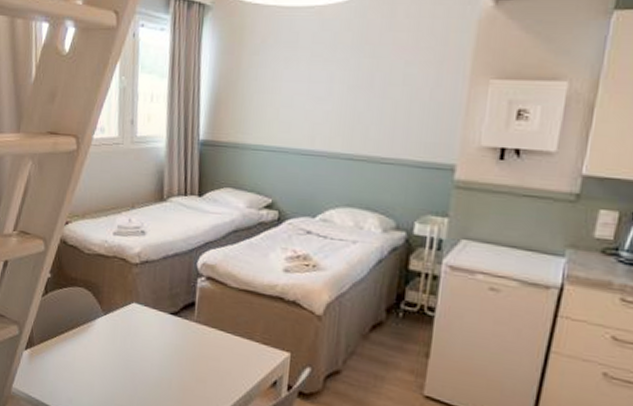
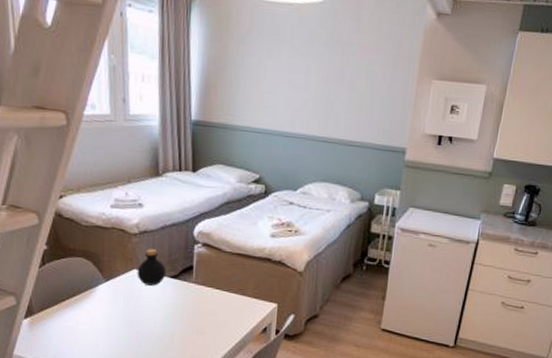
bottle: none [136,280,167,323] -> present [137,249,167,286]

